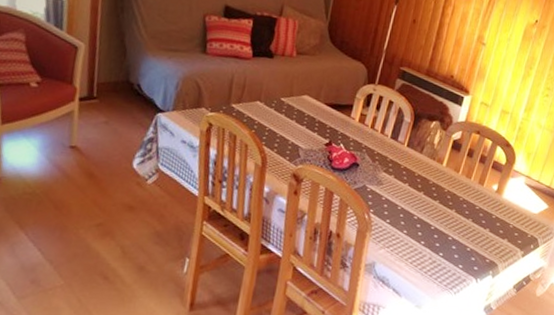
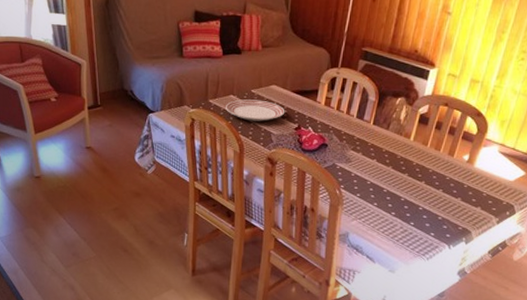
dinner plate: none [250,107,317,134] -> present [226,99,285,121]

